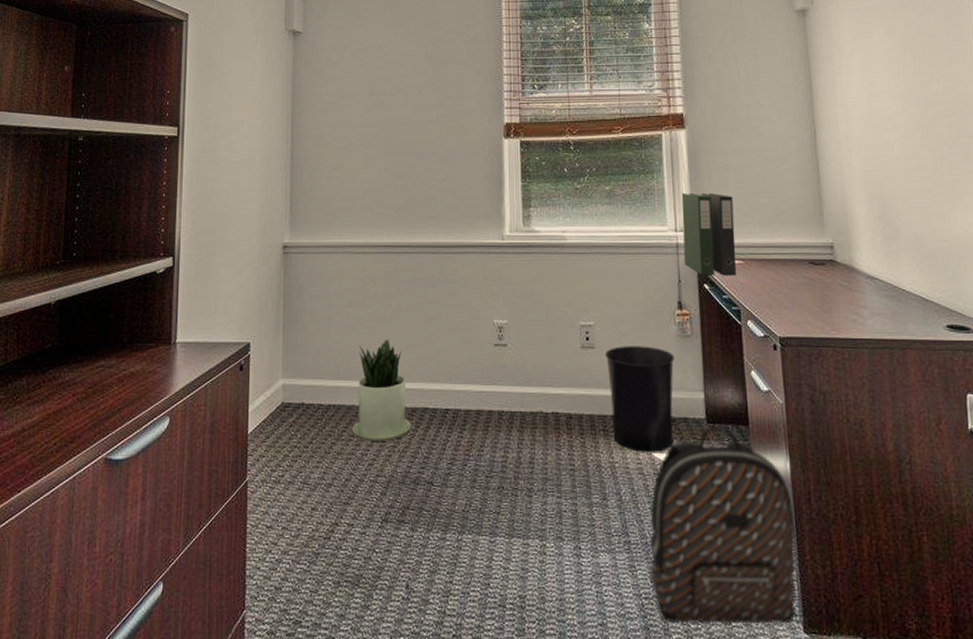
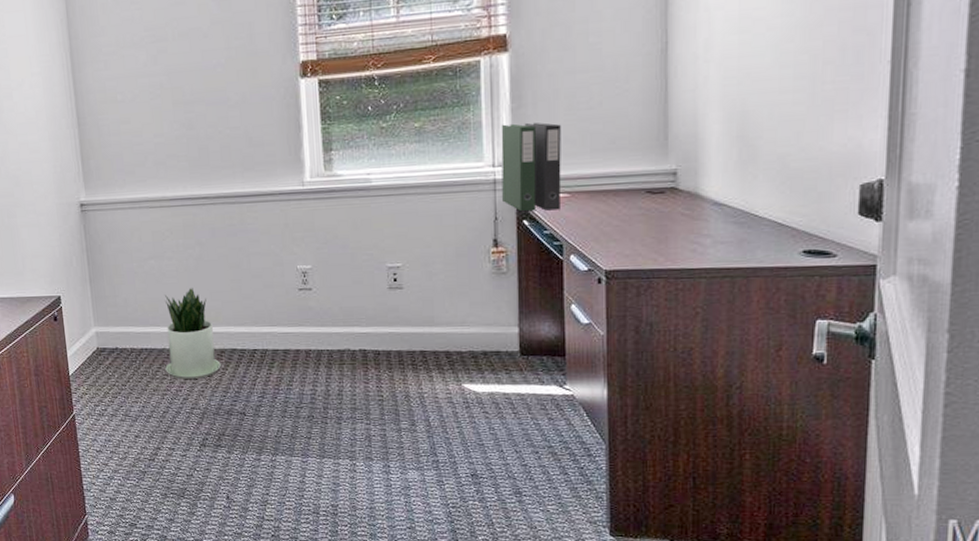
waste bin: present [605,346,675,452] -> none [414,284,488,383]
backpack: present [649,425,796,624] -> none [457,357,609,529]

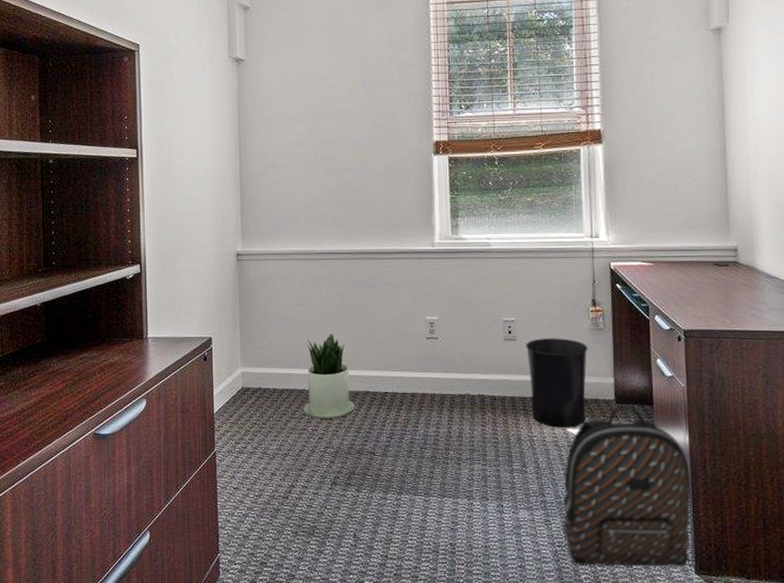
waste bin: none [414,284,488,383] -> present [526,338,588,428]
backpack: none [457,357,609,529] -> present [562,405,692,567]
binder: present [501,122,562,212] -> none [597,202,647,277]

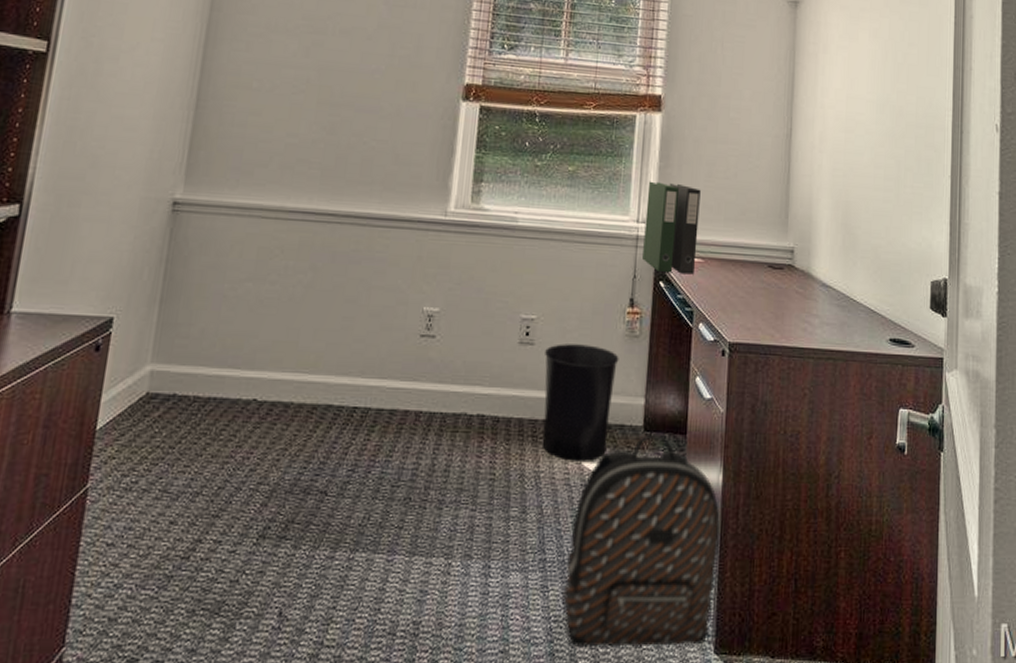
planter: present [304,334,355,419] -> none [234,322,309,443]
binder: none [597,202,647,277] -> present [642,181,701,275]

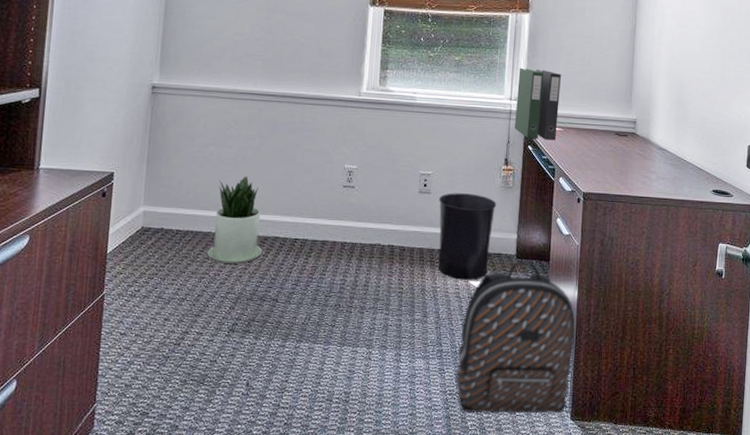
planter: none [234,322,309,443] -> present [207,176,262,264]

